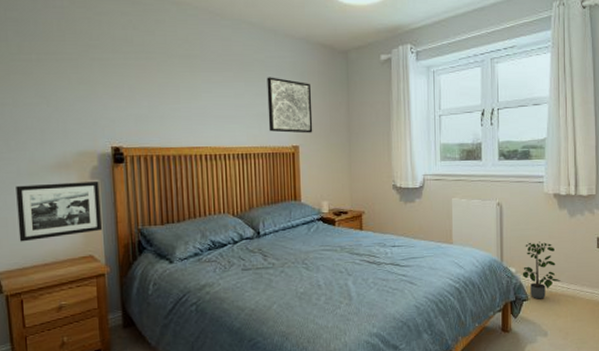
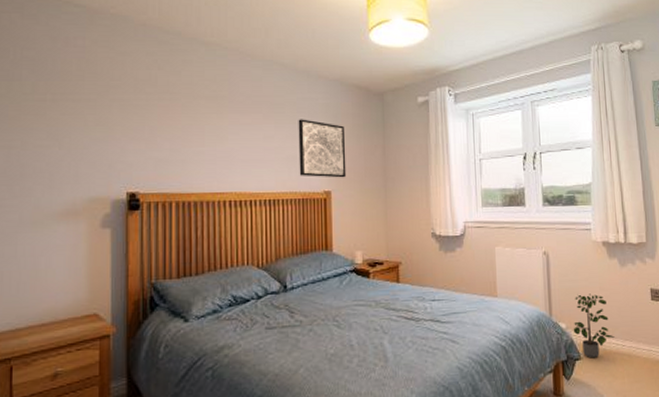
picture frame: present [16,181,103,242] -> none [14,230,111,299]

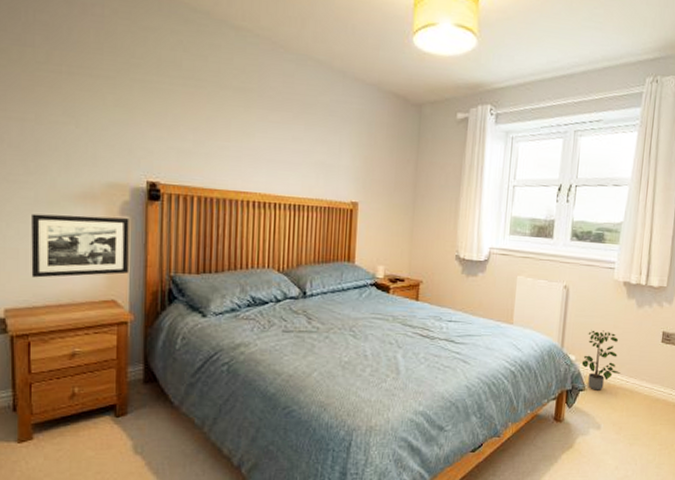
picture frame: none [14,230,111,299] -> present [31,213,130,278]
wall art: present [298,119,347,178] -> none [327,123,378,190]

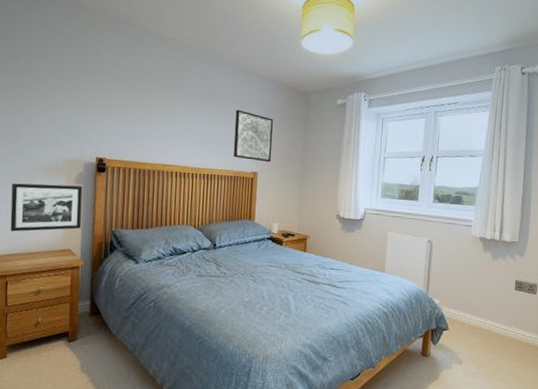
wall art: none [327,123,378,190] -> present [233,109,273,162]
potted plant: present [581,330,621,391] -> none [444,278,479,330]

